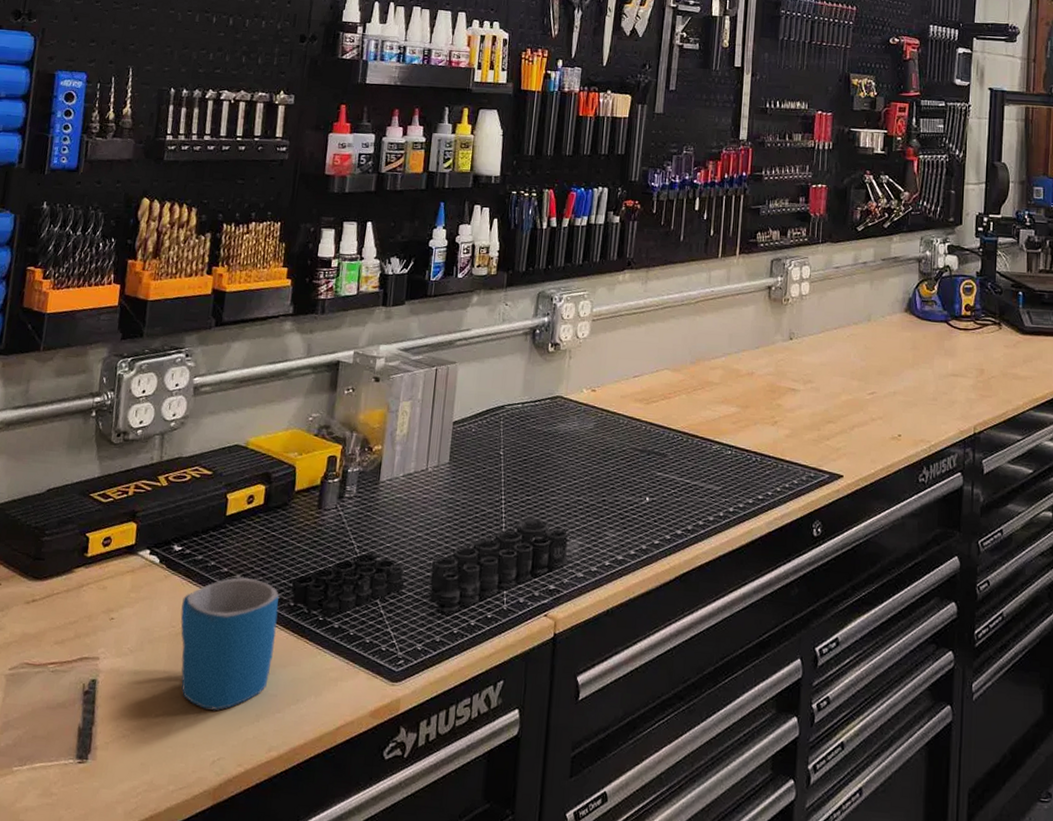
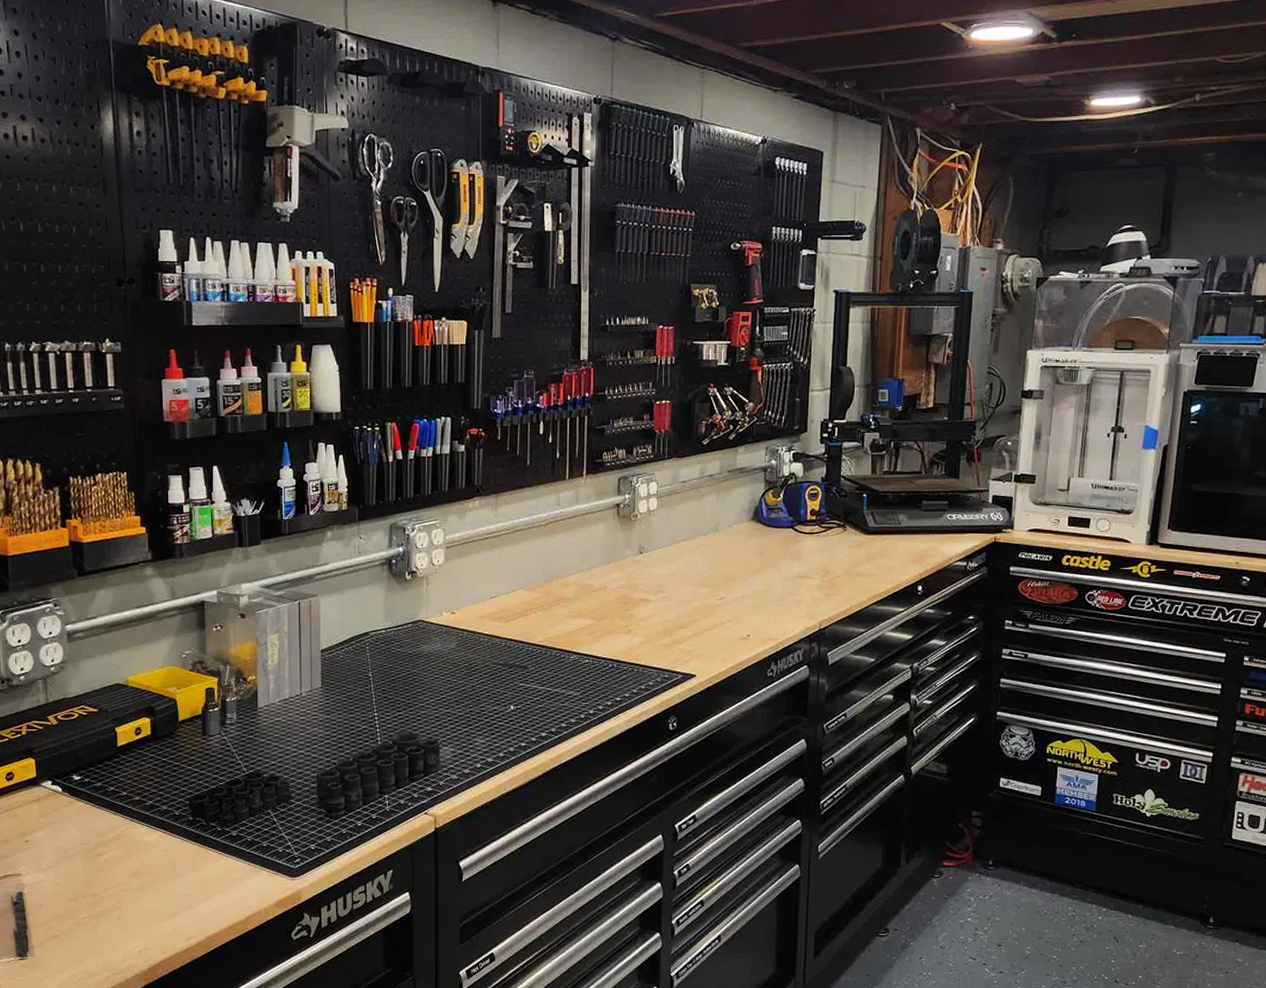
mug: present [180,577,279,711] -> none [89,799,181,911]

